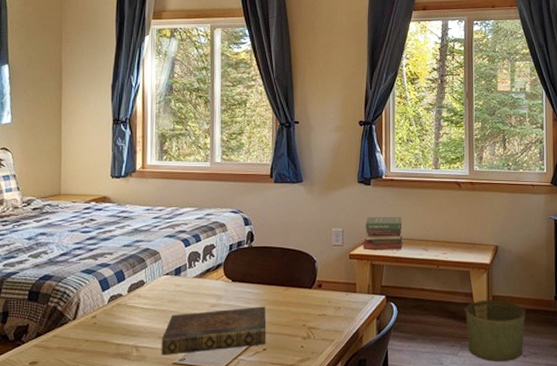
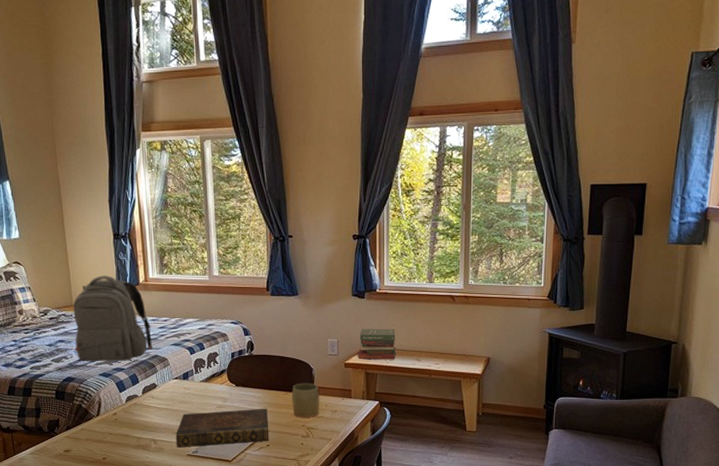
backpack: none [56,162,145,256] -> present [73,275,153,361]
mug: none [292,276,323,316] -> present [292,383,320,418]
basket: present [464,299,526,361] -> none [454,407,515,462]

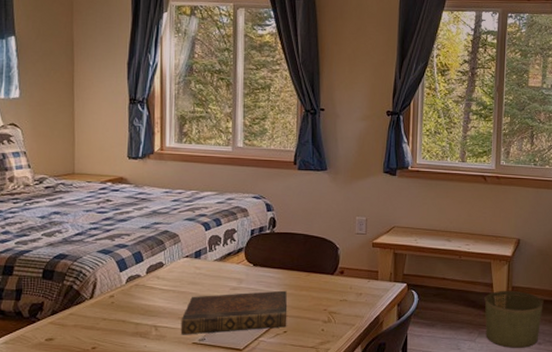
backpack: present [73,275,153,361] -> none [71,142,164,237]
mug: present [292,383,320,418] -> none [314,263,345,301]
books: present [358,328,396,360] -> none [387,207,427,240]
basket: none [454,407,515,462] -> present [483,290,544,348]

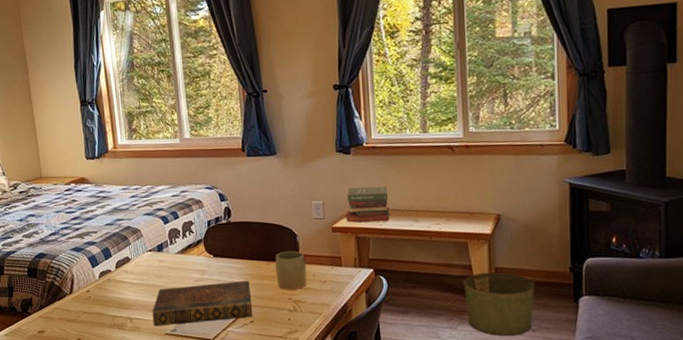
mug: none [314,263,345,301] -> present [275,250,307,290]
books: none [387,207,427,240] -> present [346,186,390,223]

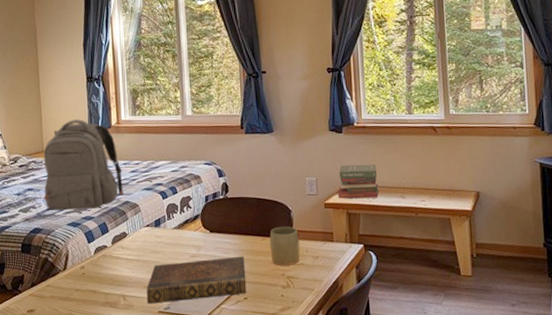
backpack: none [42,144,125,236] -> present [43,119,124,210]
basket: present [462,272,535,336] -> none [446,247,513,311]

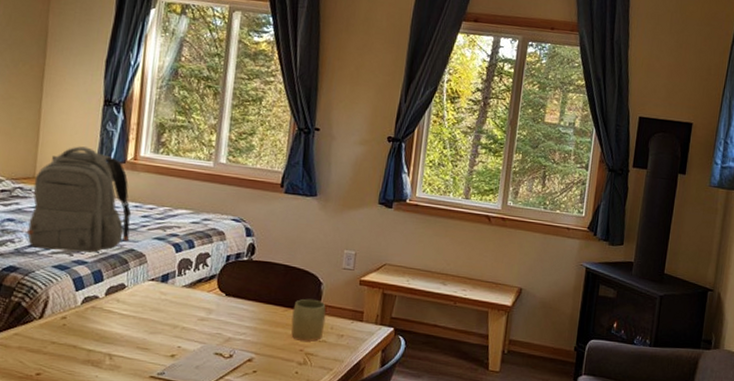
book: present [146,256,247,304] -> none [137,324,261,367]
books: present [338,164,379,199] -> none [376,242,423,282]

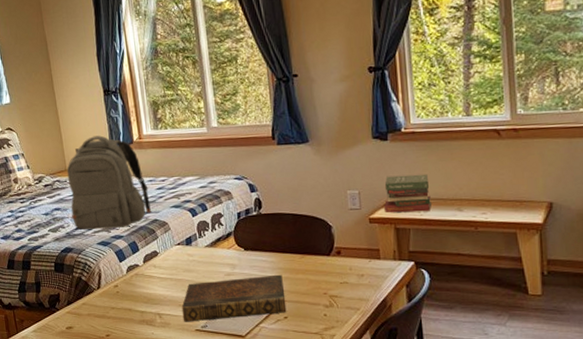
book: none [137,324,261,367] -> present [181,274,287,322]
mug: present [291,298,327,342] -> none [309,243,343,284]
books: none [376,242,423,282] -> present [384,173,431,213]

